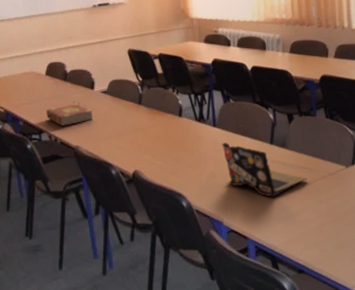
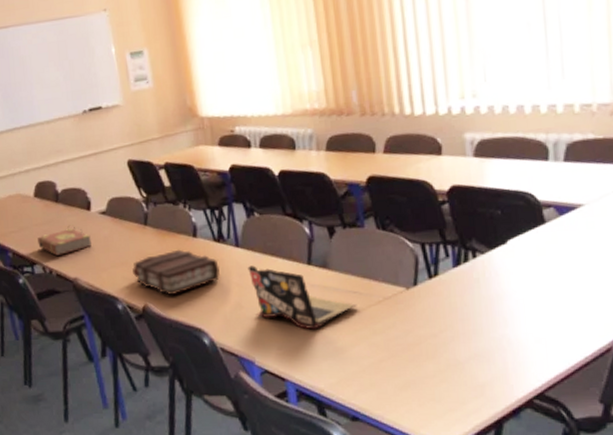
book: none [126,126,199,165] -> present [133,249,220,296]

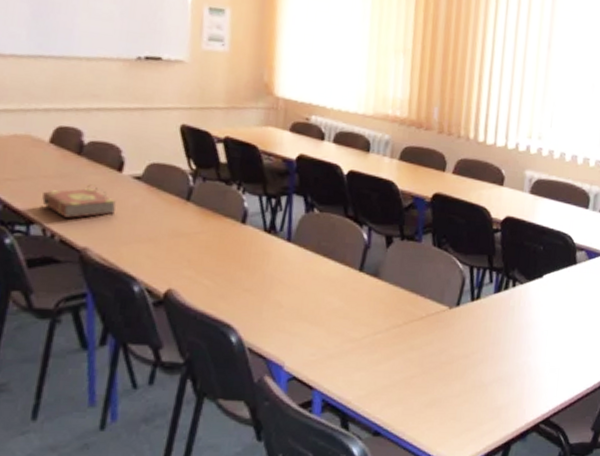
book: present [133,249,220,296] -> none [161,234,265,284]
laptop: present [247,265,357,330] -> none [294,263,400,339]

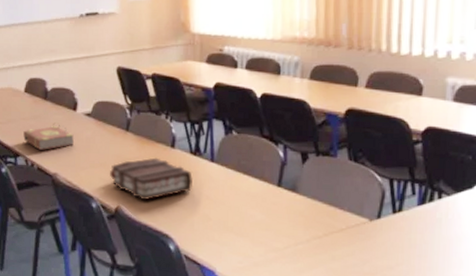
book: none [161,234,265,284] -> present [110,157,193,201]

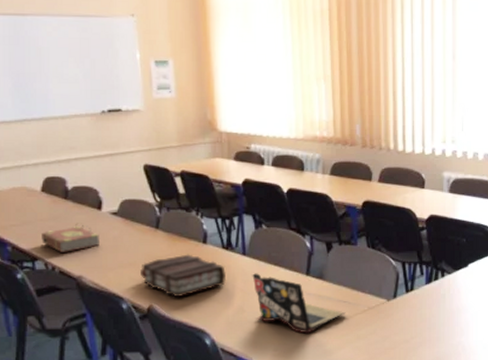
laptop: none [219,181,320,249] -> present [252,273,346,334]

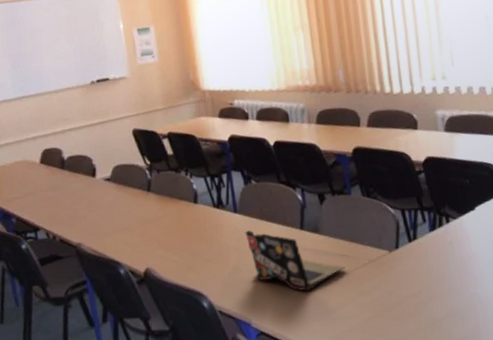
book: present [42,223,99,252] -> none [42,191,96,221]
book: present [140,254,226,298] -> none [135,215,219,260]

